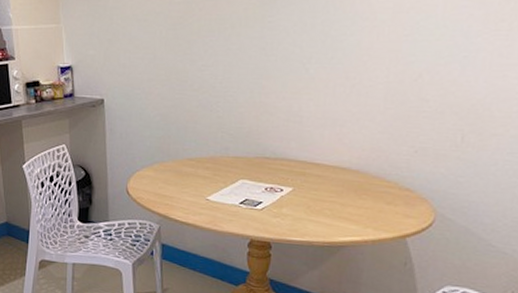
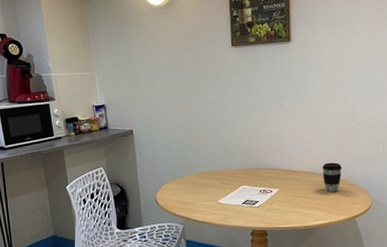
coffee cup: none [360,155,393,198] -> present [322,162,343,192]

